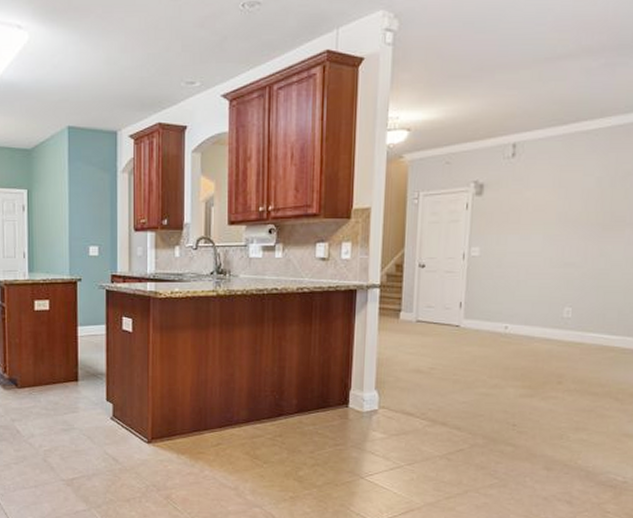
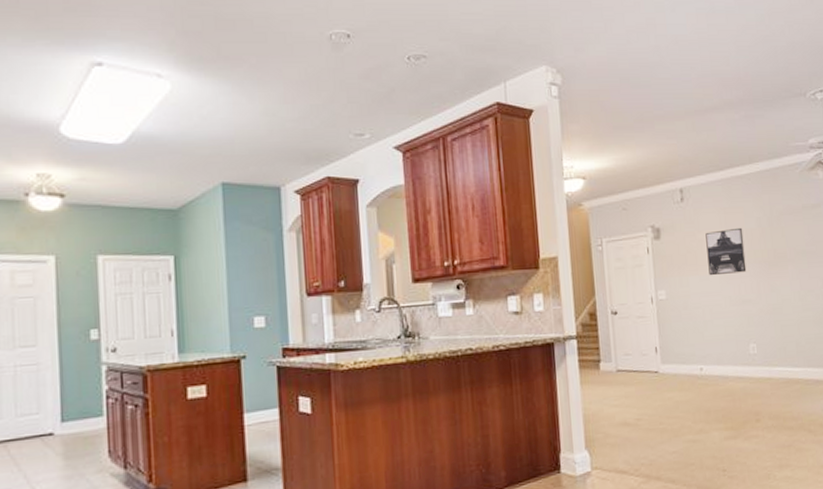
wall art: none [531,187,579,236] -> present [705,227,747,276]

